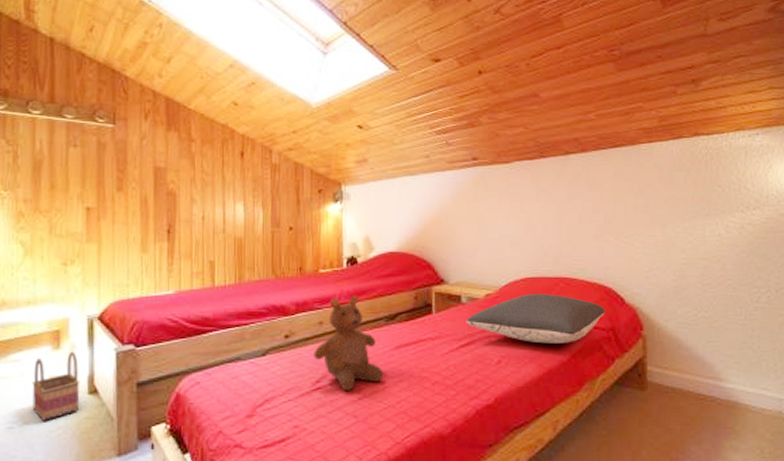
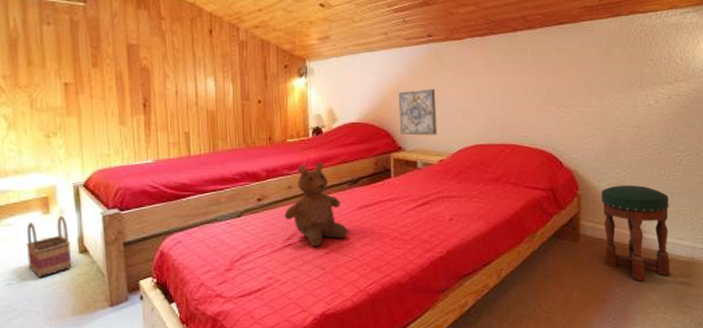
wall art: none [440,216,483,267] -> present [398,89,437,136]
pillow: present [466,294,606,344] -> none [421,159,546,203]
stool: none [669,325,755,439] -> present [601,185,671,282]

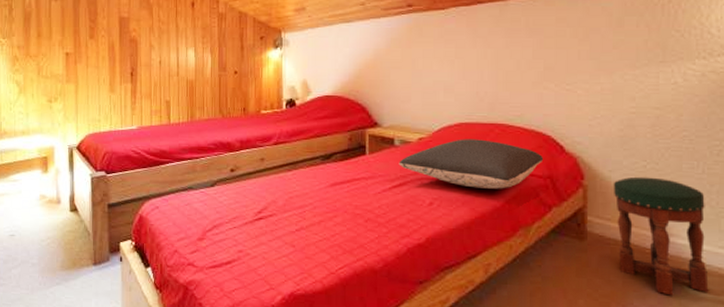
basket: present [26,215,72,278] -> none [27,175,64,232]
teddy bear: present [284,161,348,247] -> none [256,134,320,223]
wall art: present [398,89,437,136] -> none [375,61,417,111]
pillow: none [421,159,546,203] -> present [398,139,544,189]

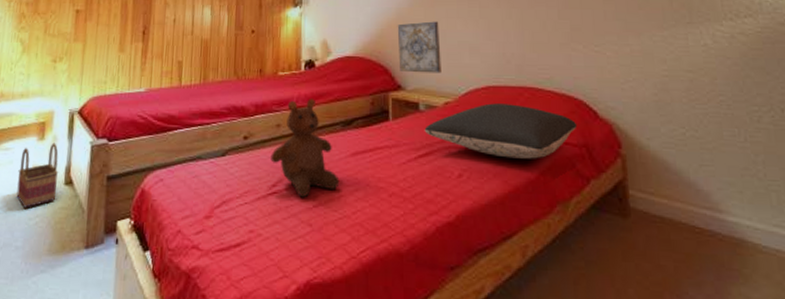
basket: none [27,175,64,232] -> present [16,142,59,208]
teddy bear: none [256,134,320,223] -> present [270,98,340,198]
wall art: none [375,61,417,111] -> present [397,21,441,73]
stool: present [613,176,709,296] -> none [652,145,769,284]

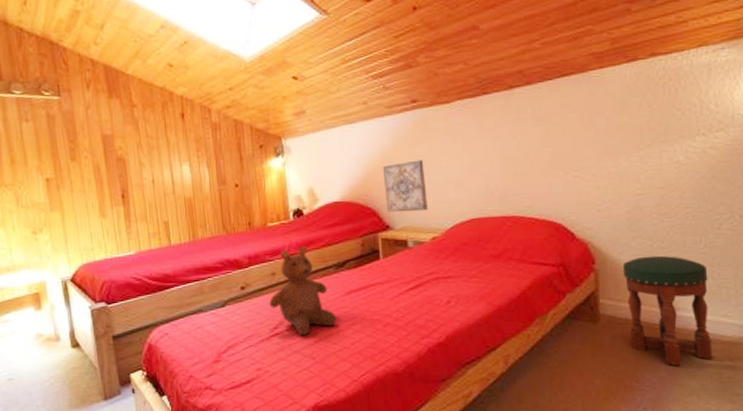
basket: present [16,142,59,208] -> none [22,311,66,372]
pillow: present [424,103,578,159] -> none [413,233,556,283]
stool: none [652,145,769,284] -> present [622,255,713,366]

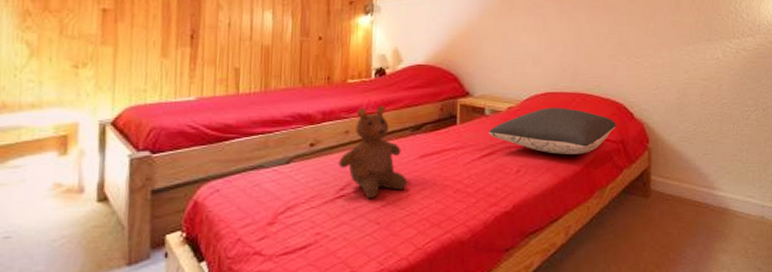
wall art: present [382,160,428,213] -> none [467,33,507,81]
pillow: none [413,233,556,283] -> present [488,107,617,154]
stool: present [622,255,713,366] -> none [671,139,741,242]

